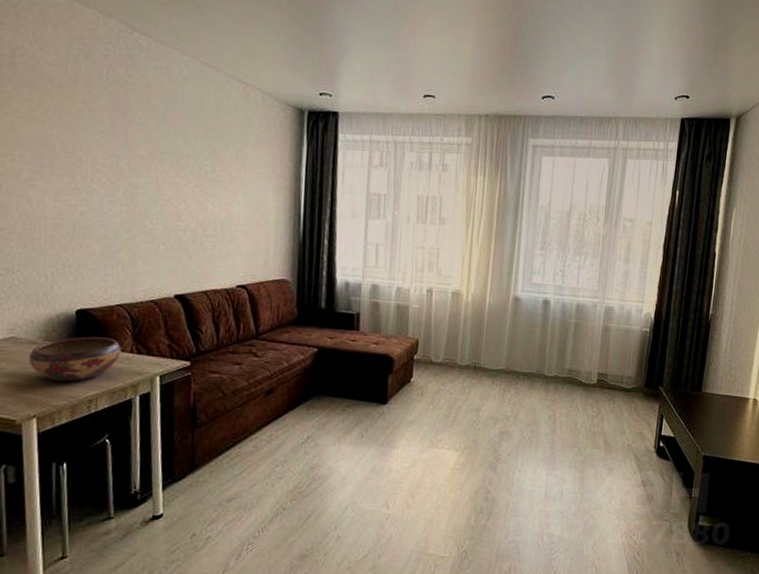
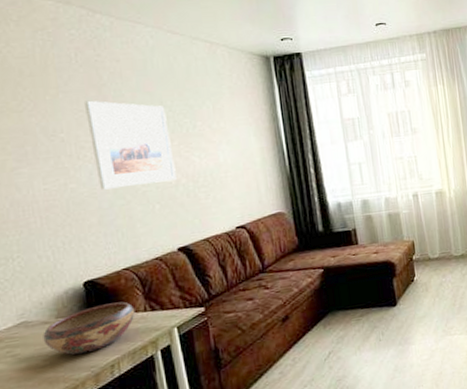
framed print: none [107,122,187,224] -> present [85,100,177,190]

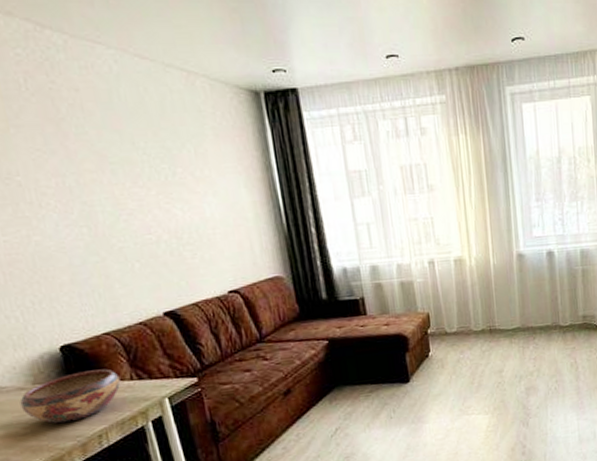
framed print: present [85,100,177,190] -> none [41,137,157,244]

